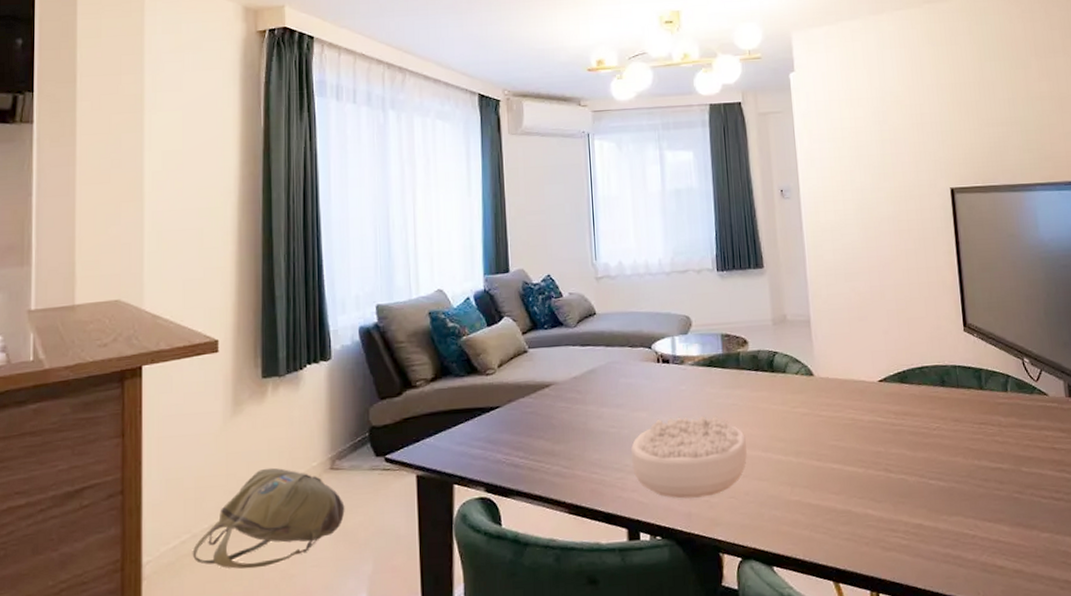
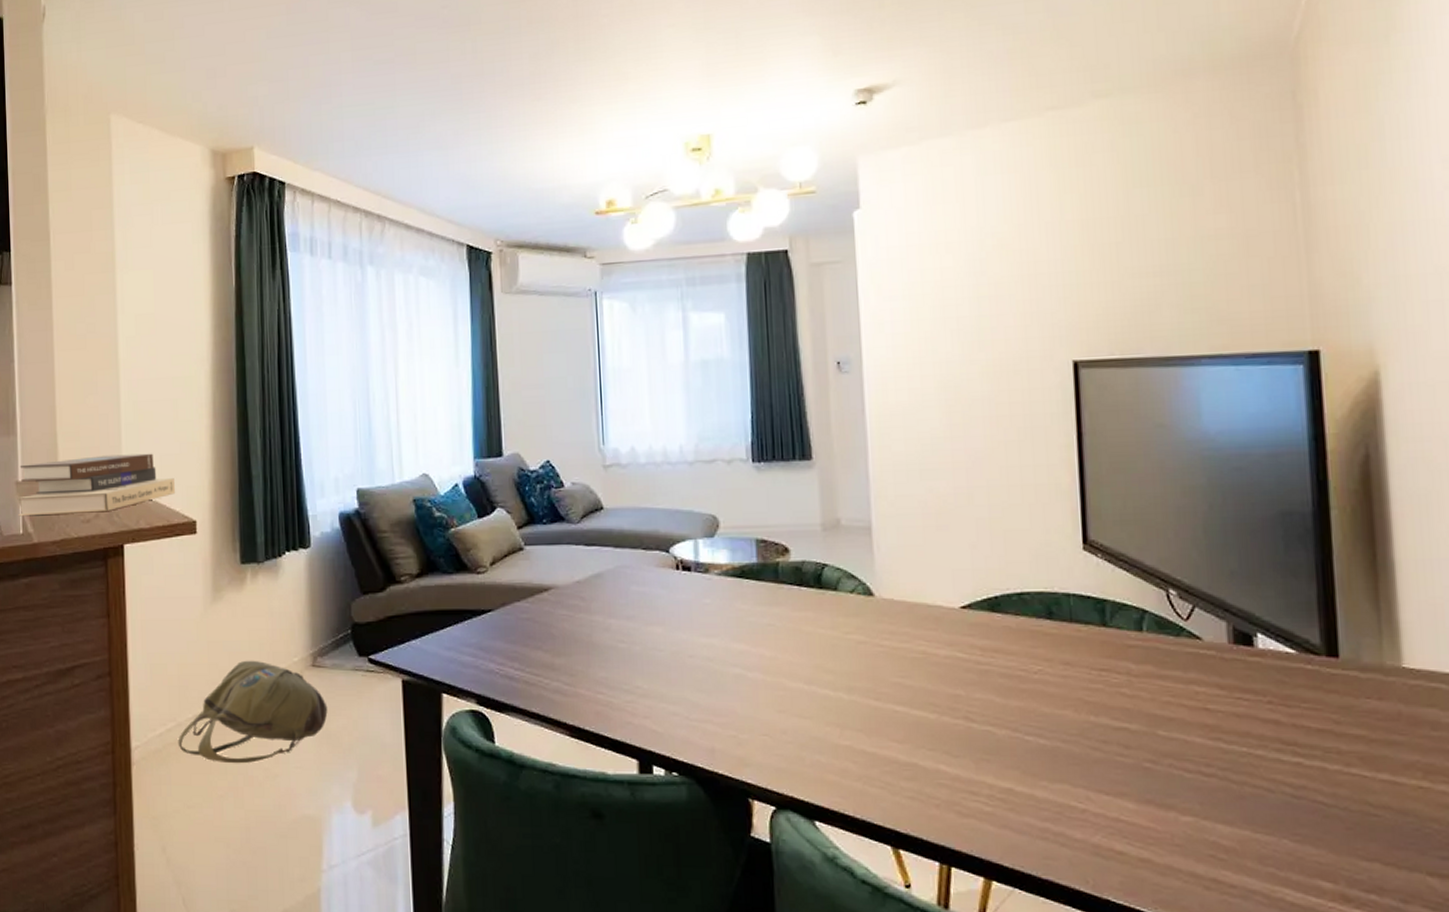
books: none [28,279,199,344] -> present [17,453,176,517]
decorative bowl: present [631,416,747,499] -> none [644,635,785,732]

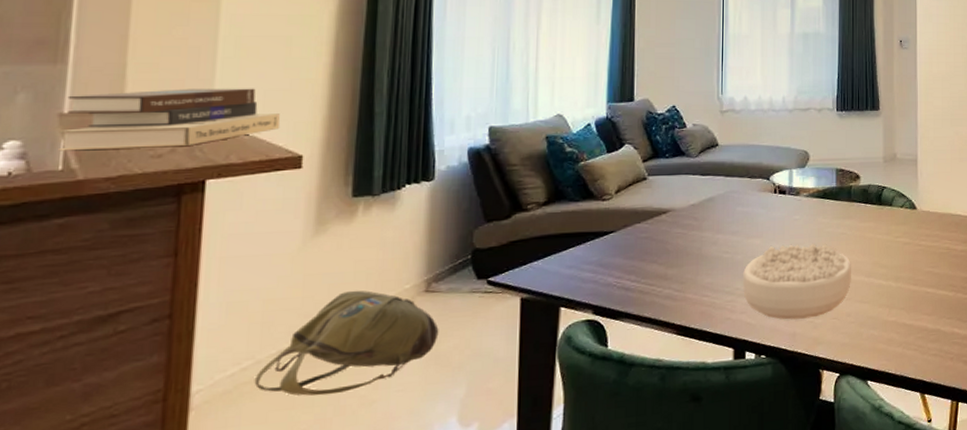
decorative bowl: none [644,635,785,732] -> present [743,244,851,320]

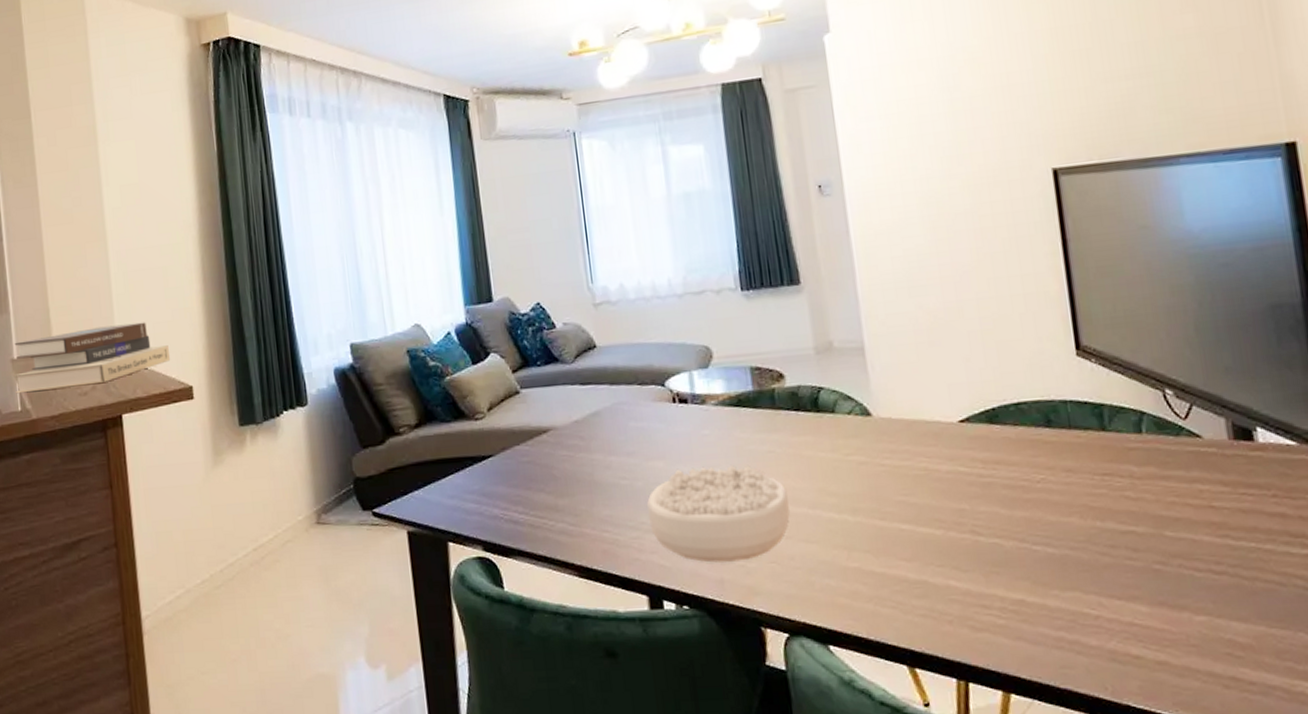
backpack: present [254,290,439,396] -> none [187,521,336,627]

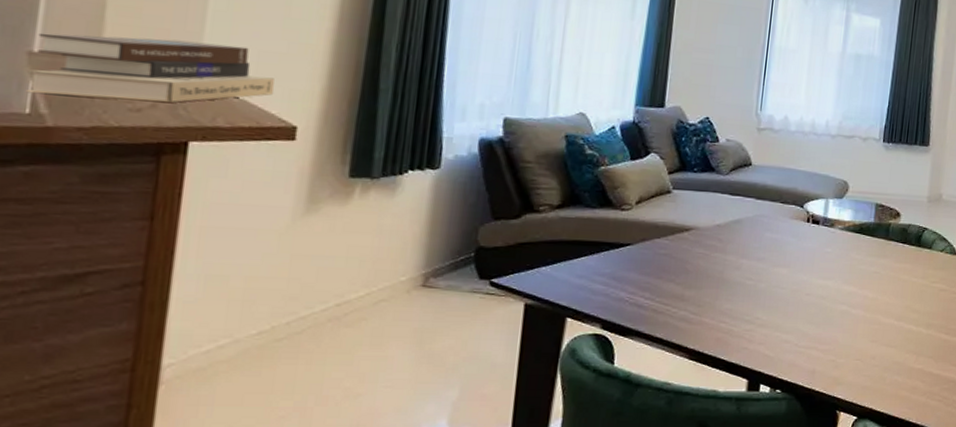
decorative bowl: present [647,466,790,563] -> none [763,276,882,357]

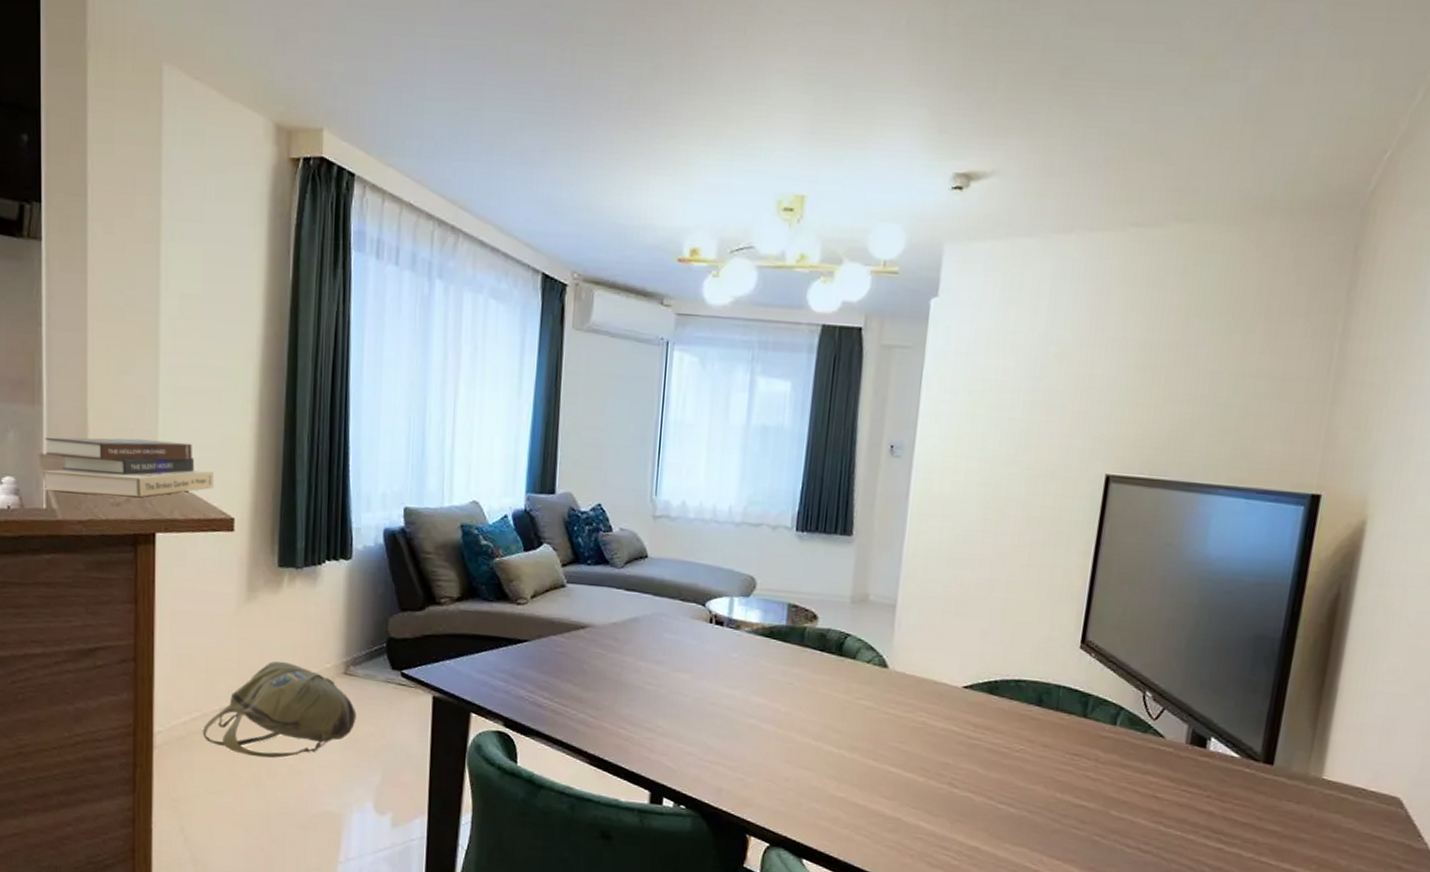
backpack: none [230,276,434,383] -> present [202,661,357,758]

